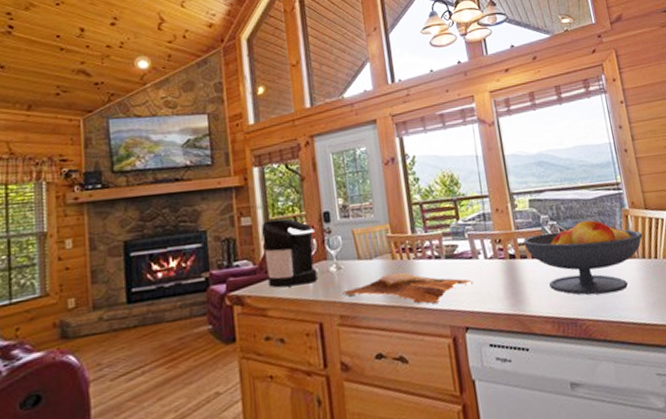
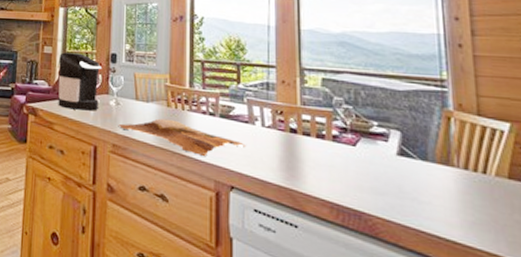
fruit bowl: present [523,220,643,295] -> none [309,112,469,198]

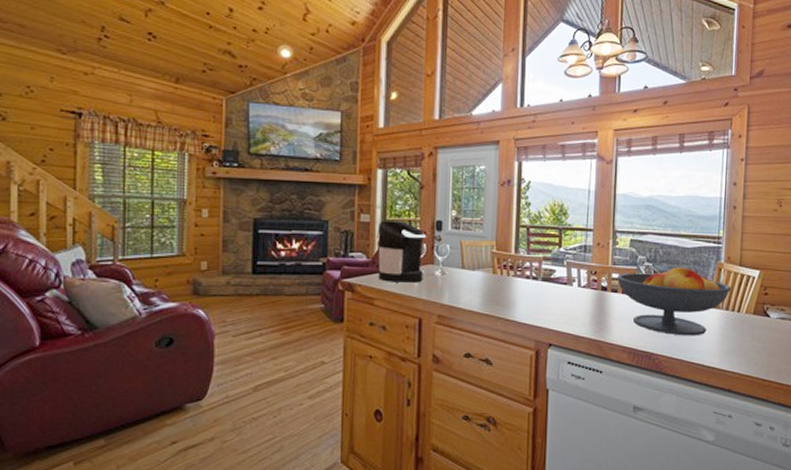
cutting board: present [118,118,247,157] -> none [443,286,565,320]
fruit bowl: none [309,112,469,198] -> present [617,267,731,336]

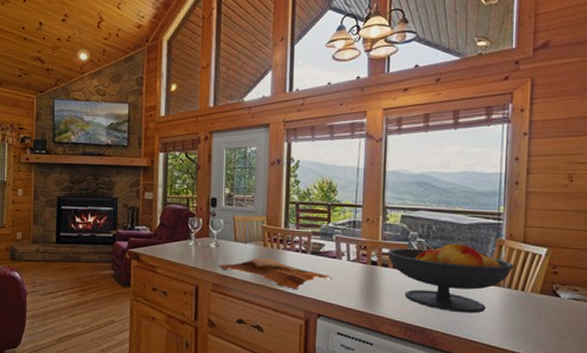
coffee maker: present [378,219,426,283] -> none [159,197,202,254]
cutting board: none [443,286,565,320] -> present [218,257,334,290]

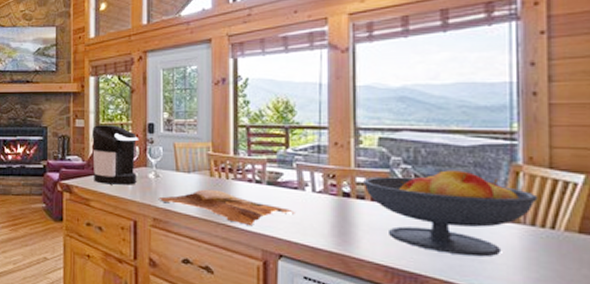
coffee maker: none [159,197,202,254] -> present [92,124,138,185]

